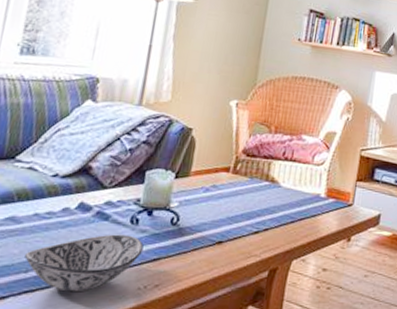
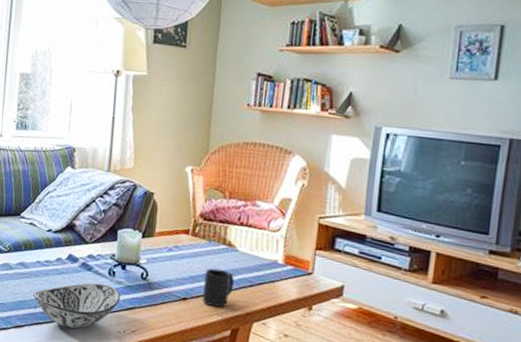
mug: none [240,206,276,247] -> present [202,268,235,307]

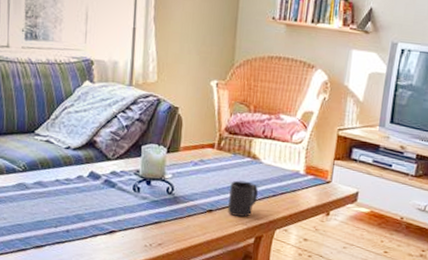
decorative bowl: present [33,283,121,329] -> none [53,199,146,246]

